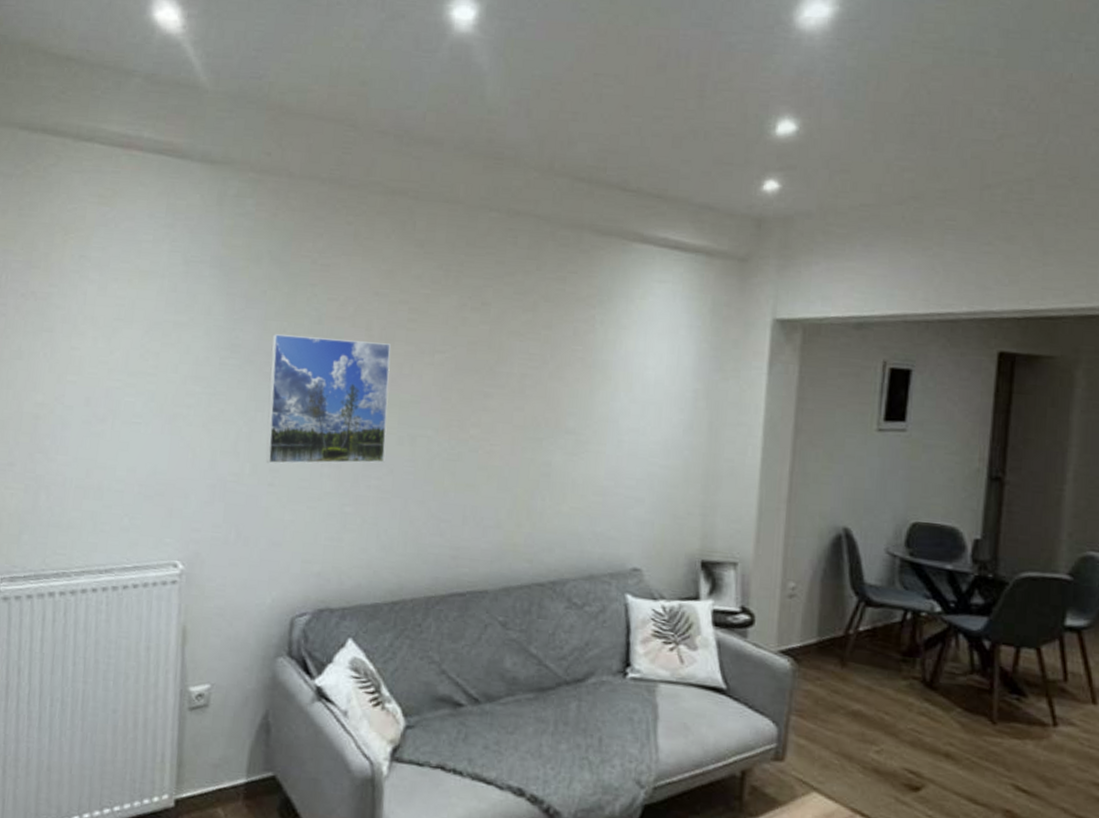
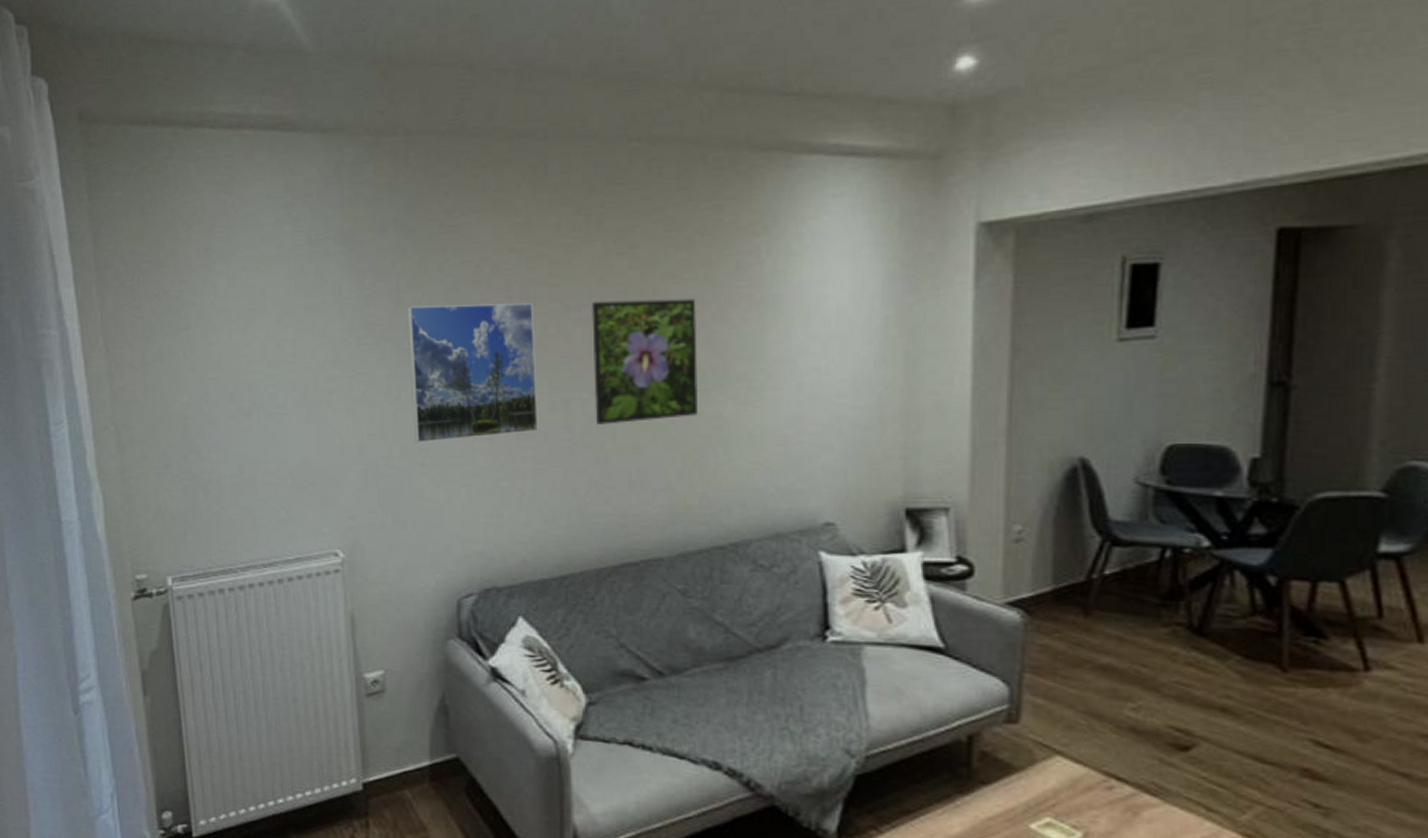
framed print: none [438,348,537,463] -> present [591,298,699,426]

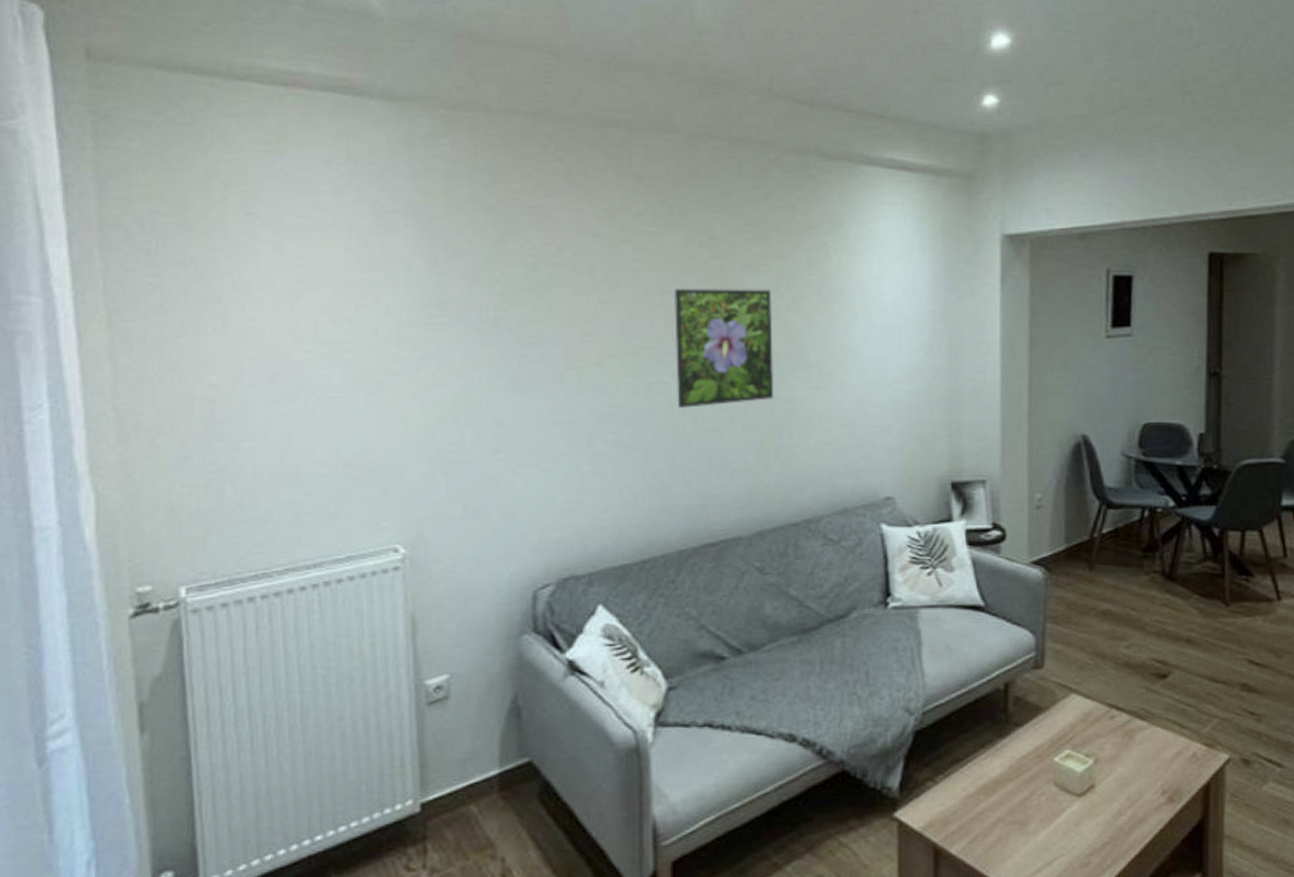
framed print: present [407,303,539,443] -> none [484,286,621,428]

